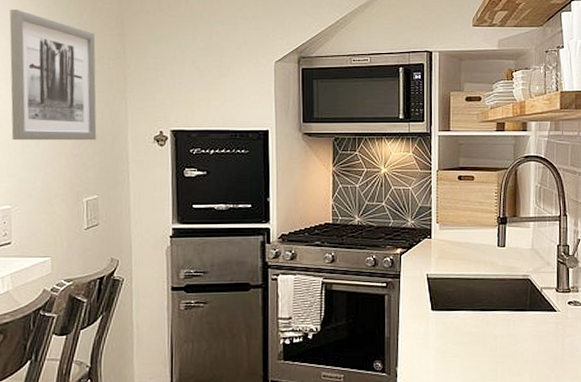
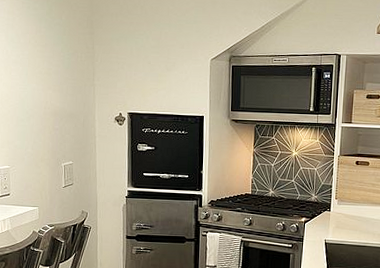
wall art: present [9,8,97,141] -> none [7,10,72,119]

